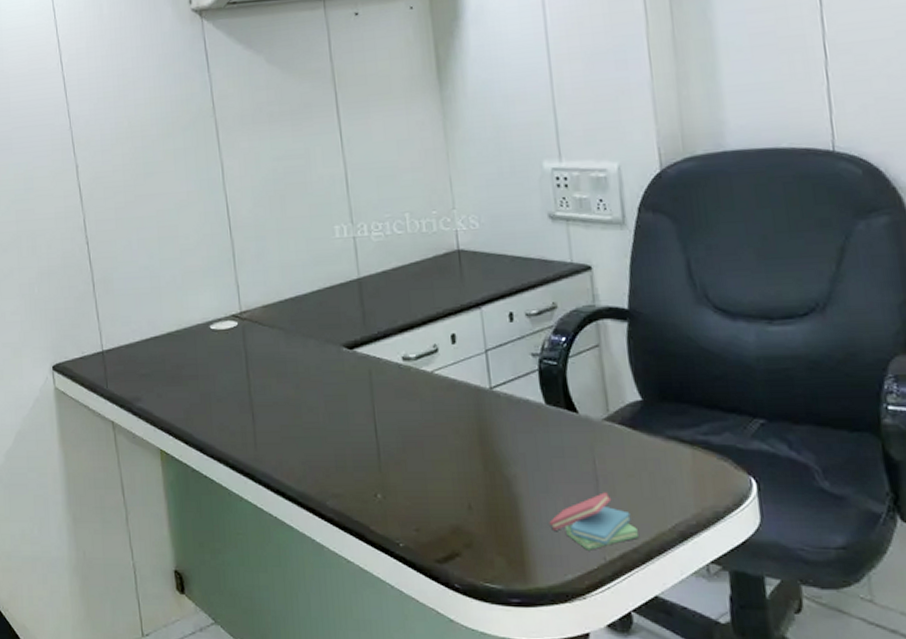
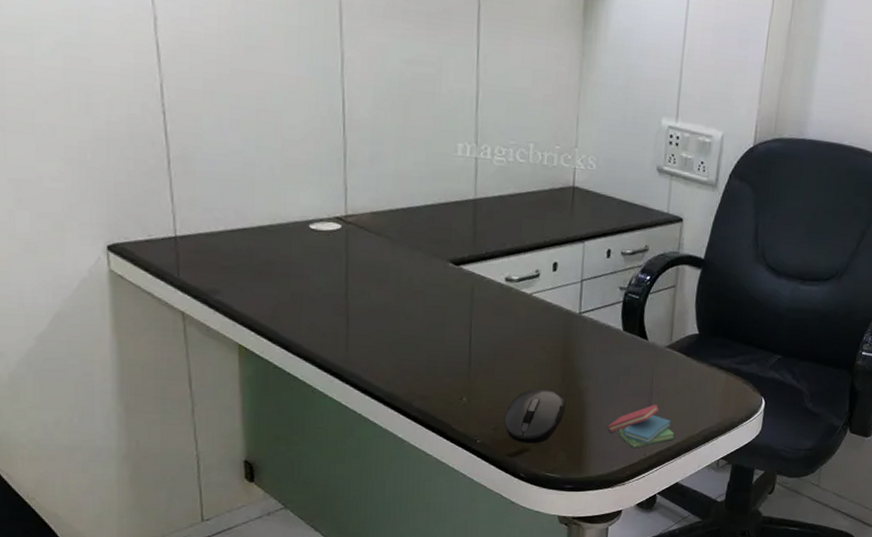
computer mouse: none [425,479,495,547] -> present [504,388,567,444]

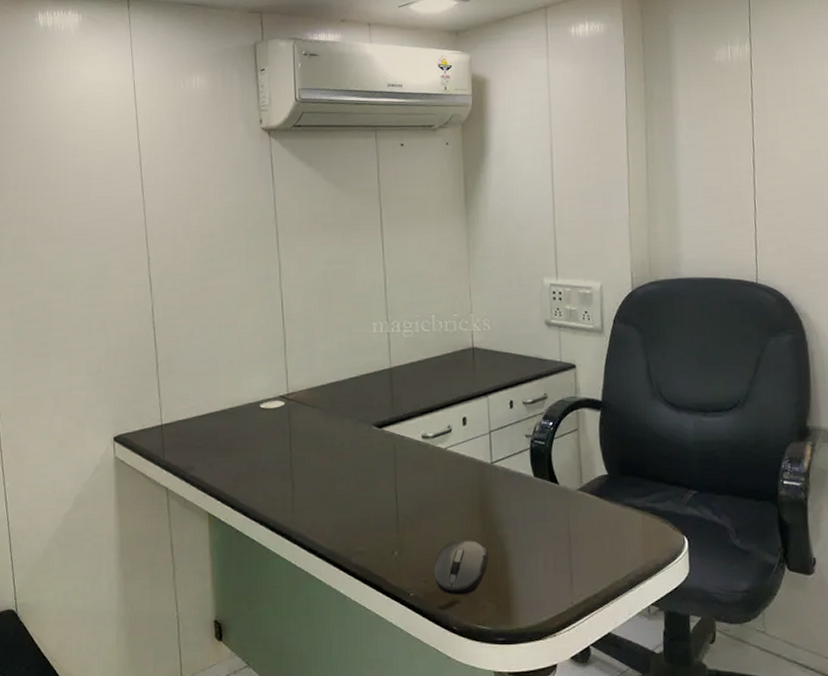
sticky notes: present [607,404,674,448] -> none [531,549,598,597]

